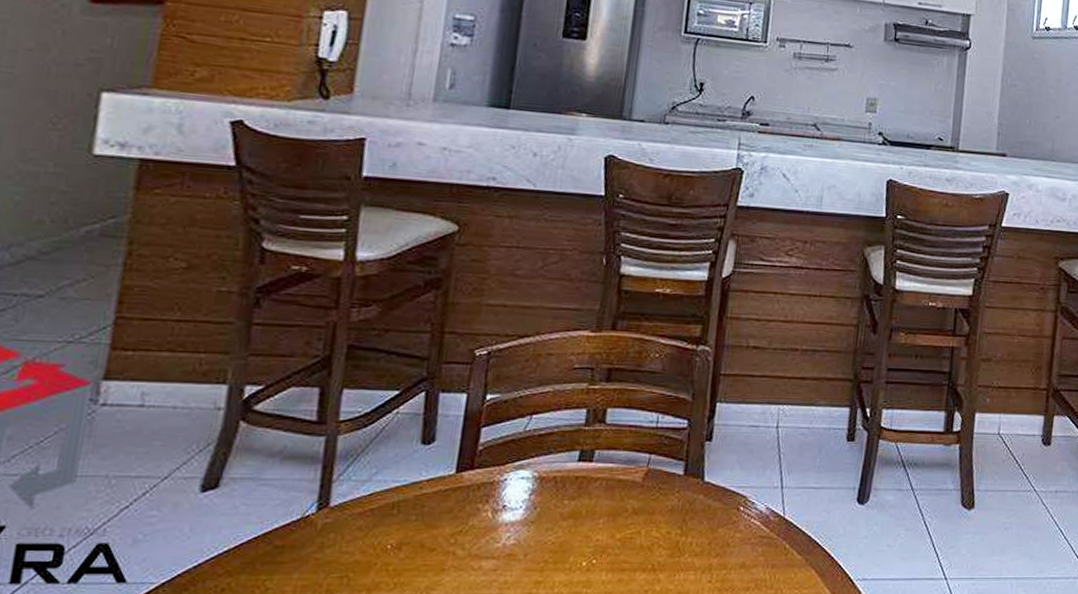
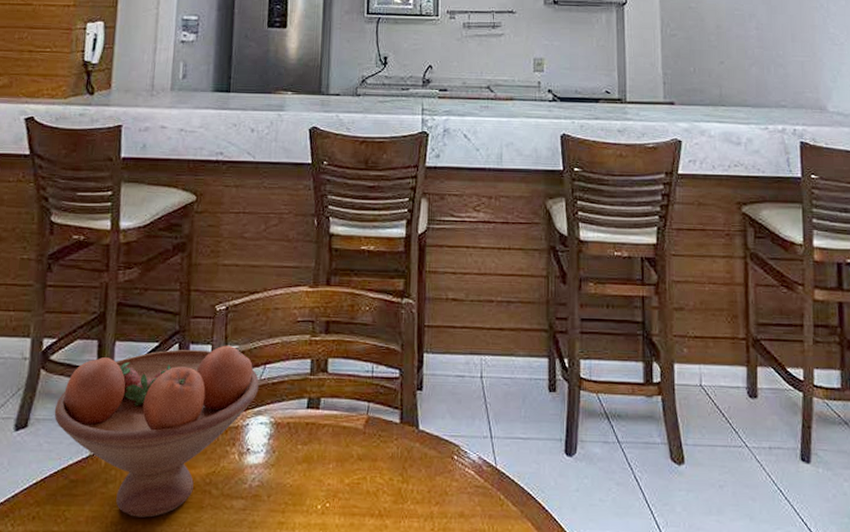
fruit bowl: none [256,393,523,584] -> present [54,345,259,518]

